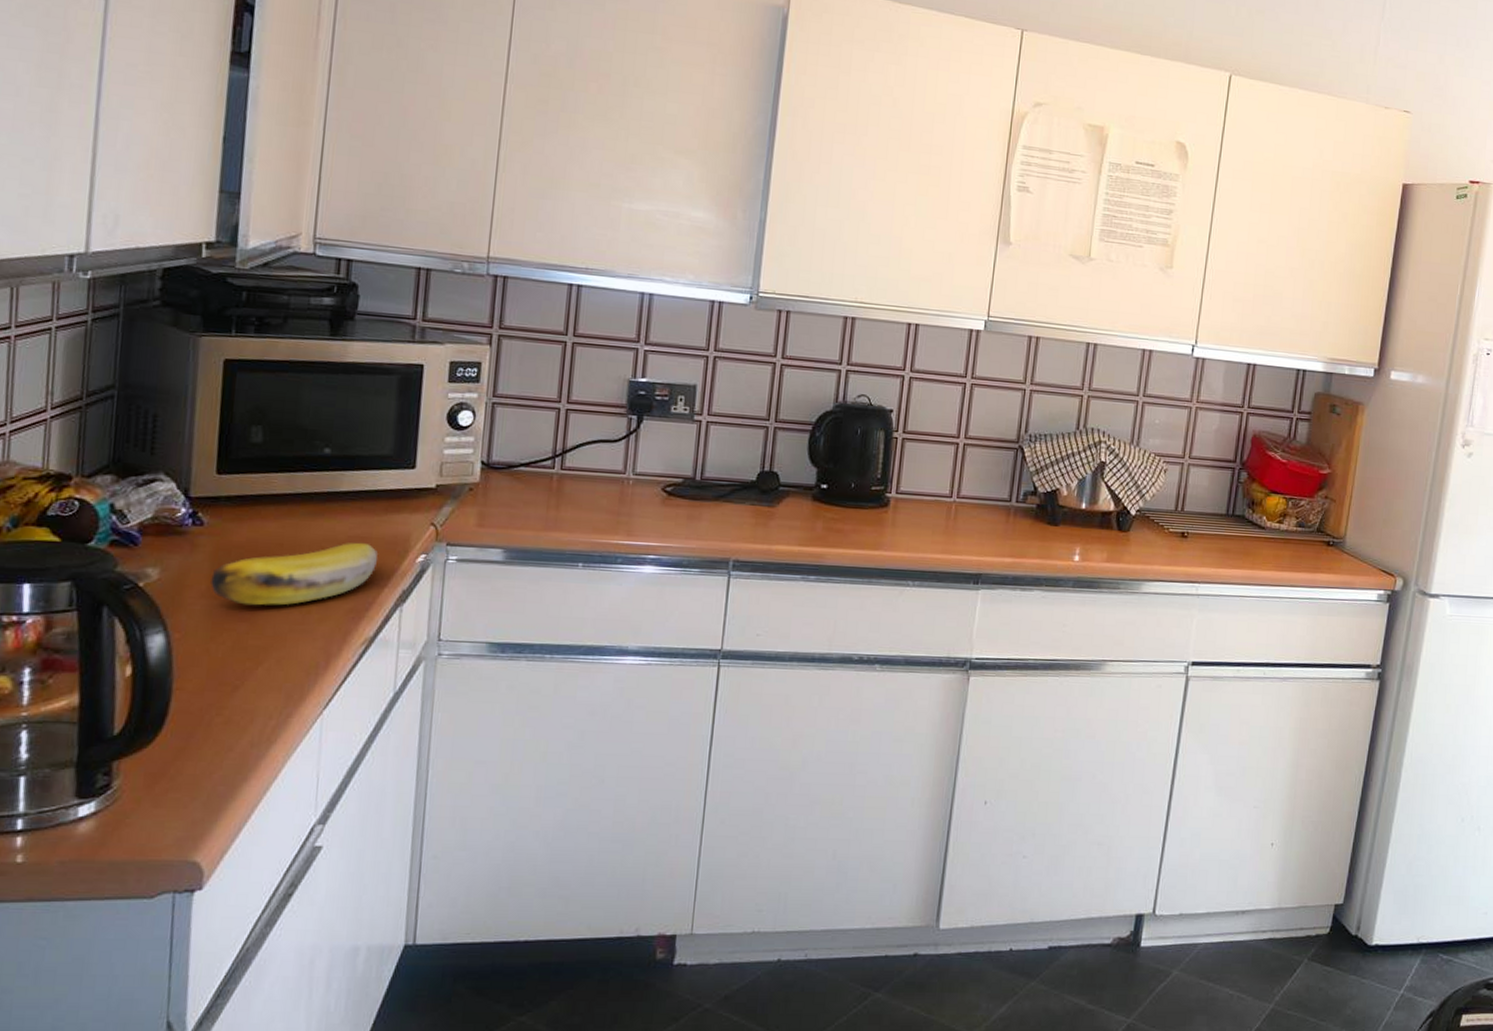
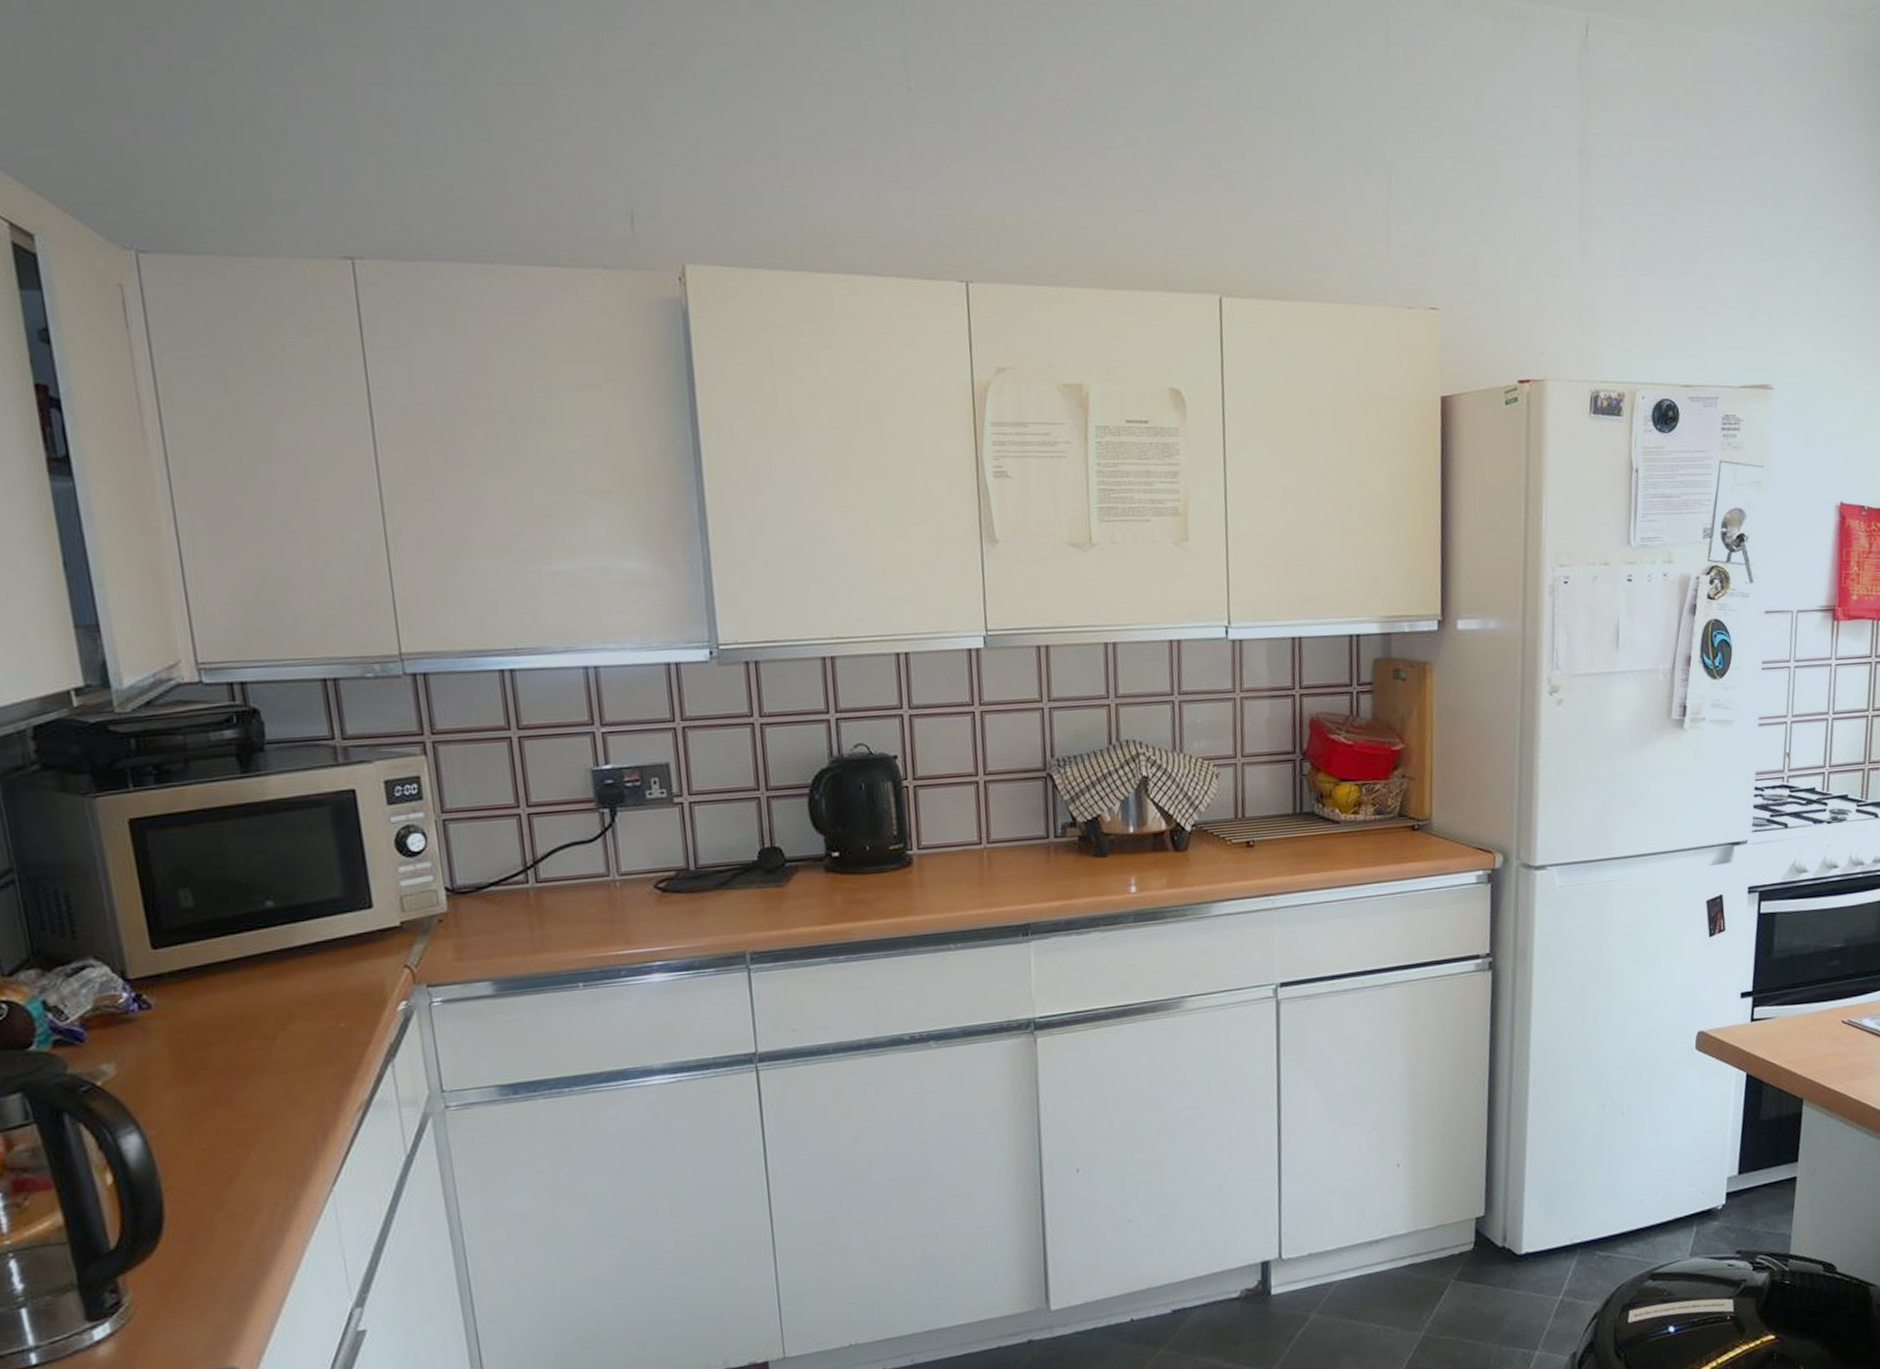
banana: present [210,542,378,606] -> none [174,998,355,1088]

